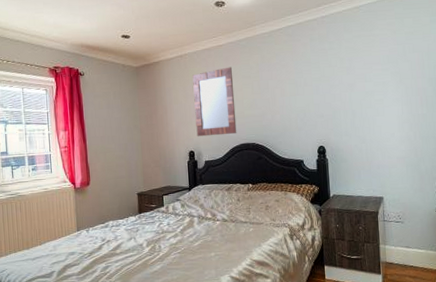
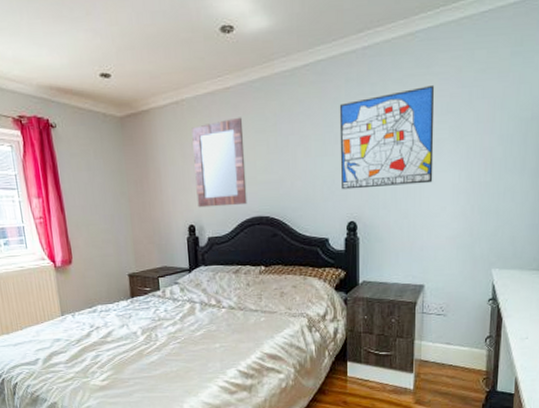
wall art: none [306,42,382,121] -> present [339,84,435,190]

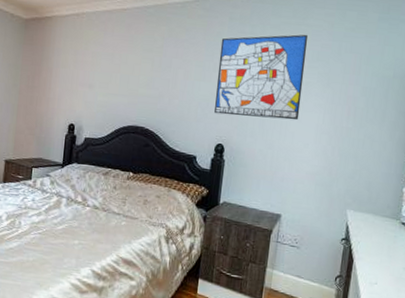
home mirror: present [192,117,248,208] -> none [80,35,133,113]

